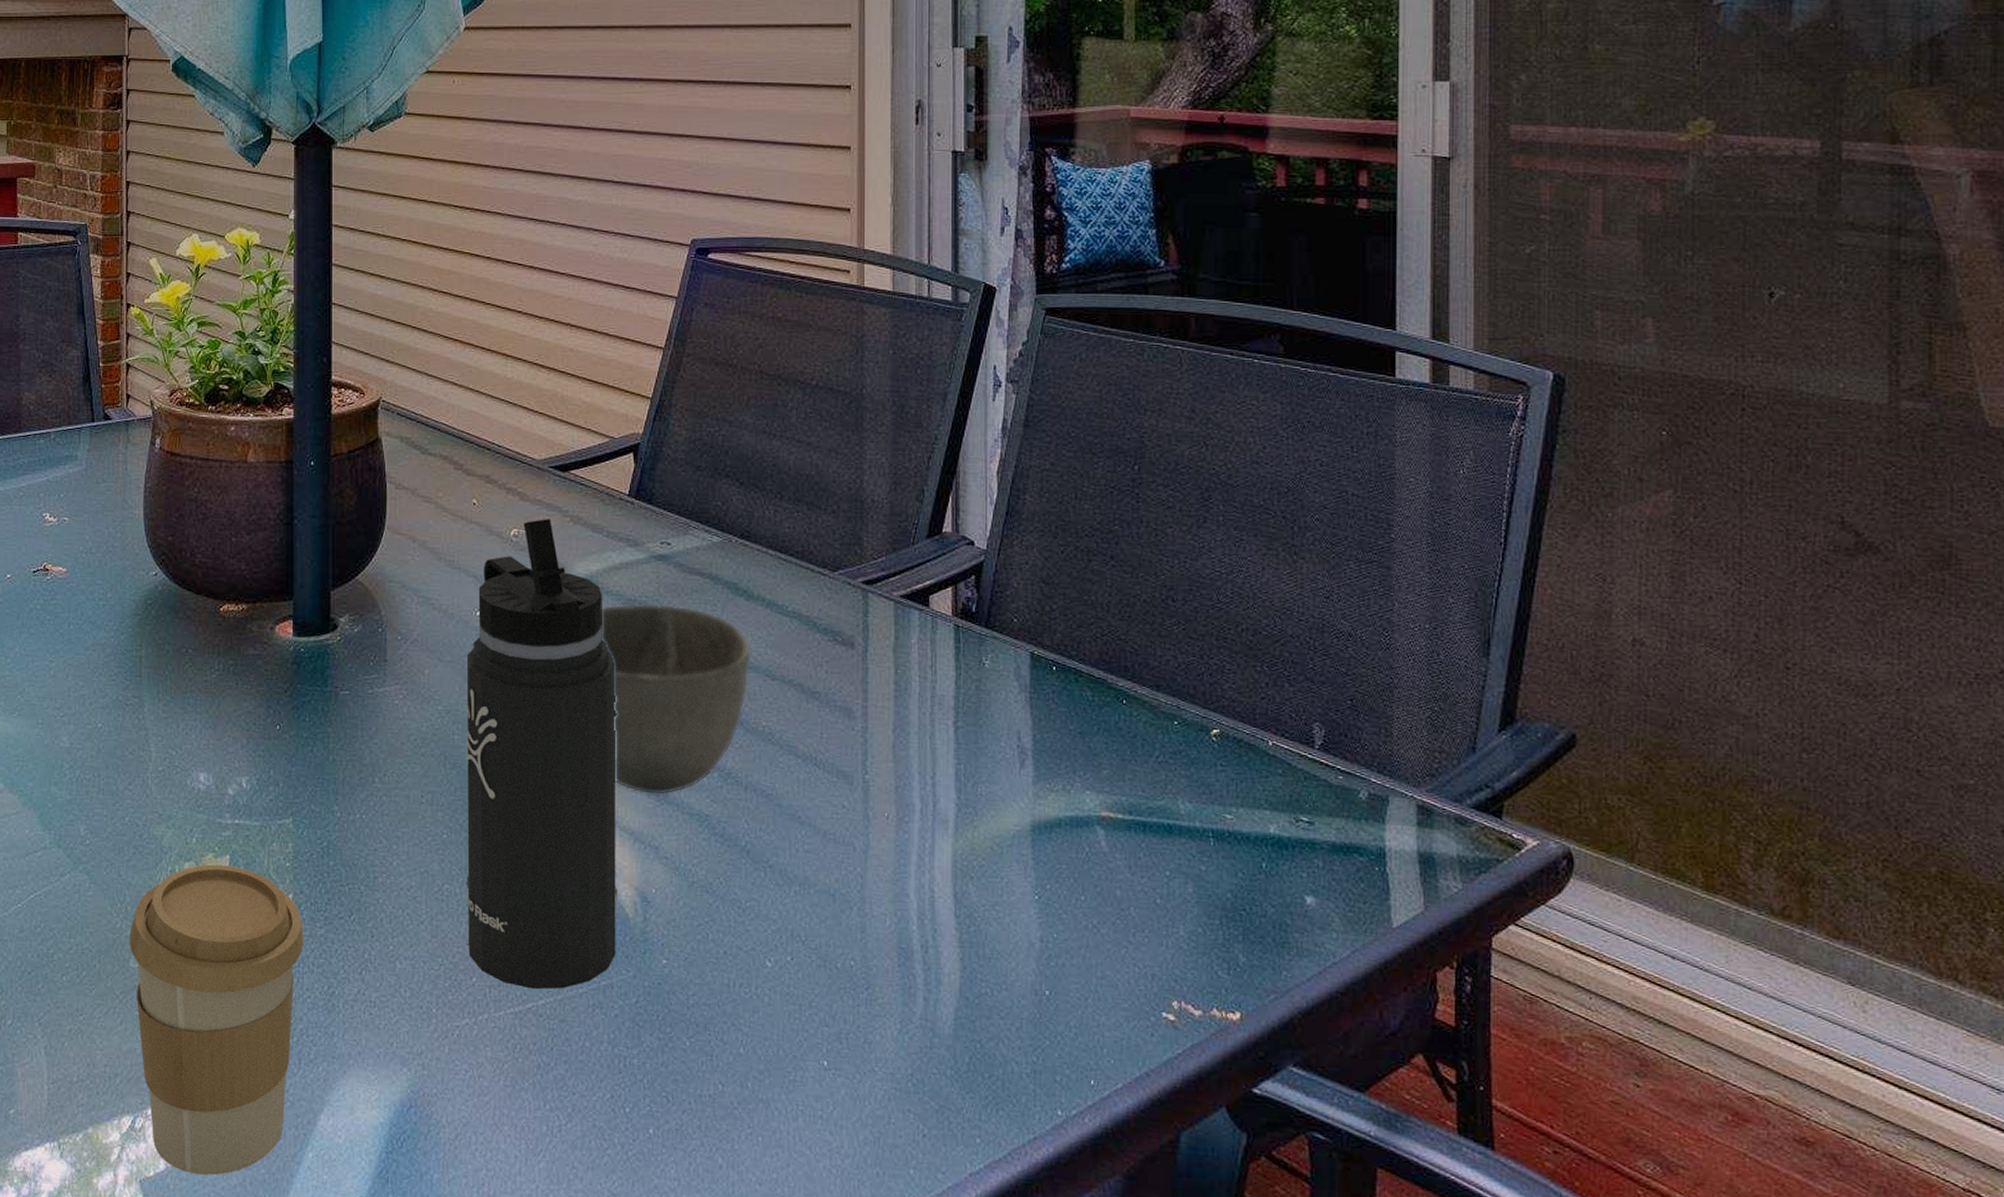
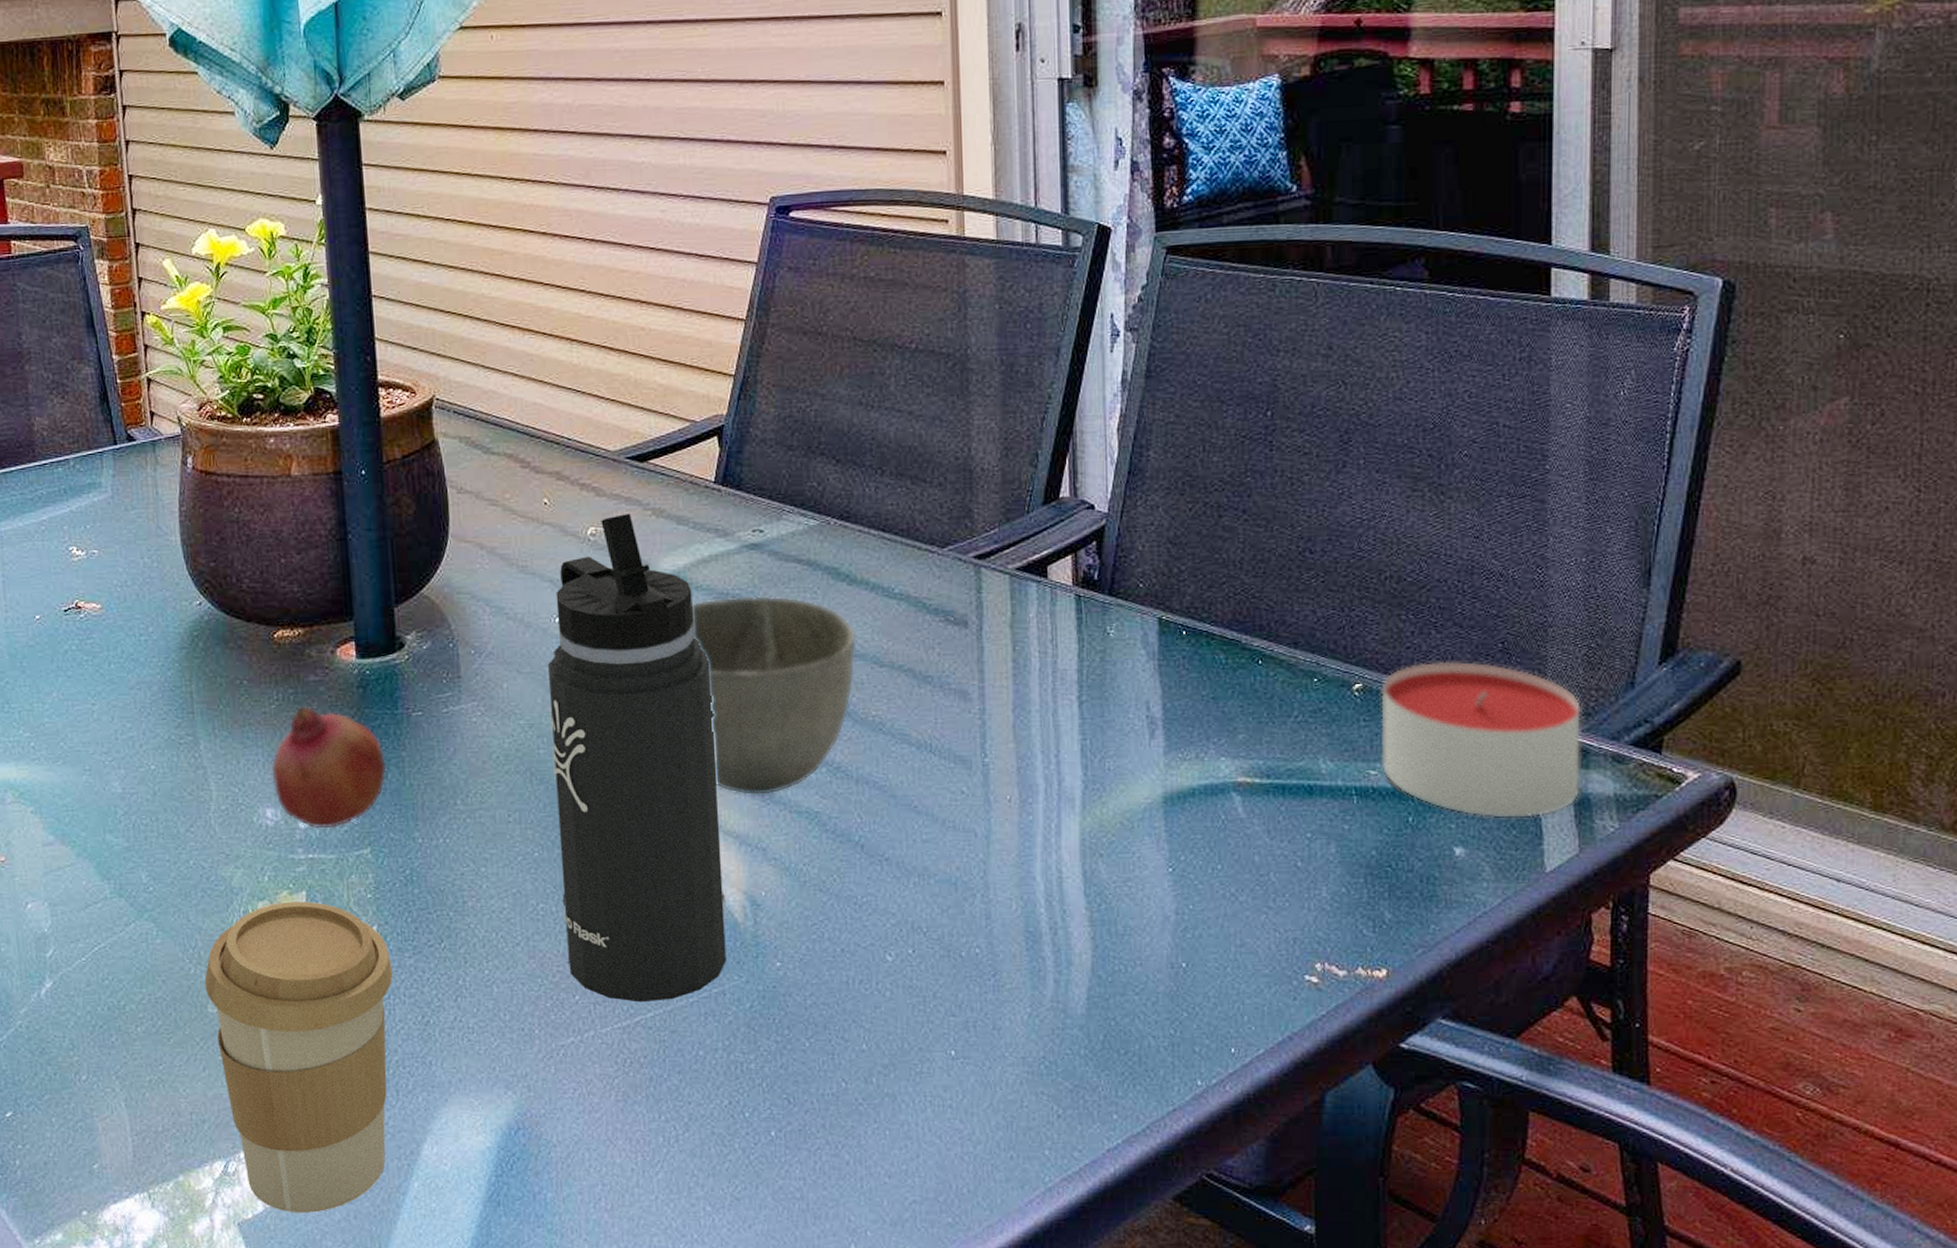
fruit: none [207,677,313,797] -> present [271,705,387,829]
candle: none [1237,713,1427,873] -> present [1381,661,1582,818]

